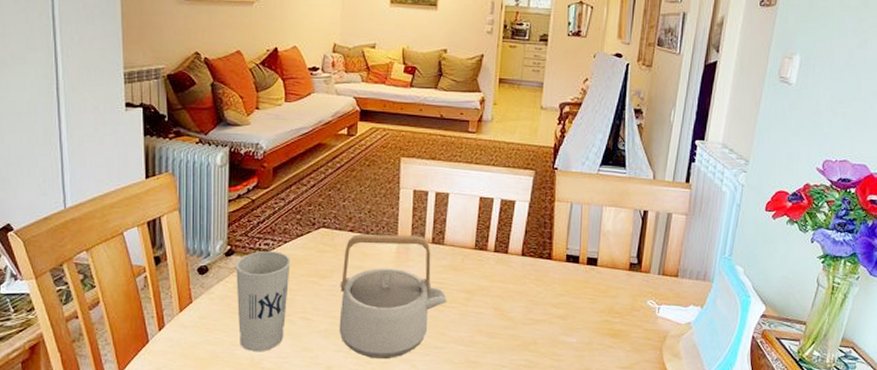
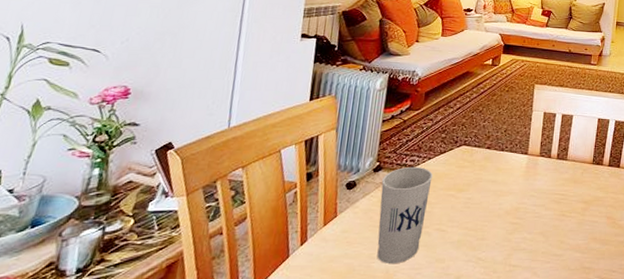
teapot: present [339,233,447,360] -> none [470,150,568,268]

